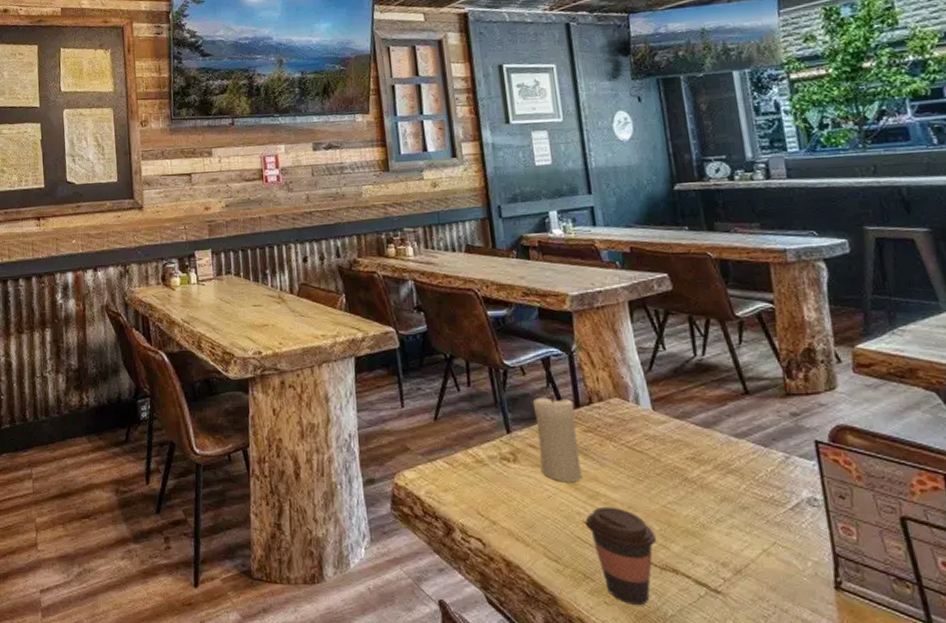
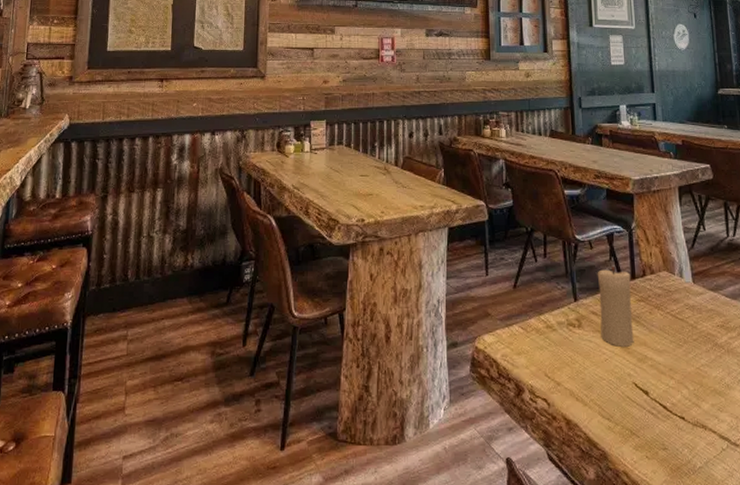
coffee cup: present [585,506,657,605] -> none [634,369,691,458]

